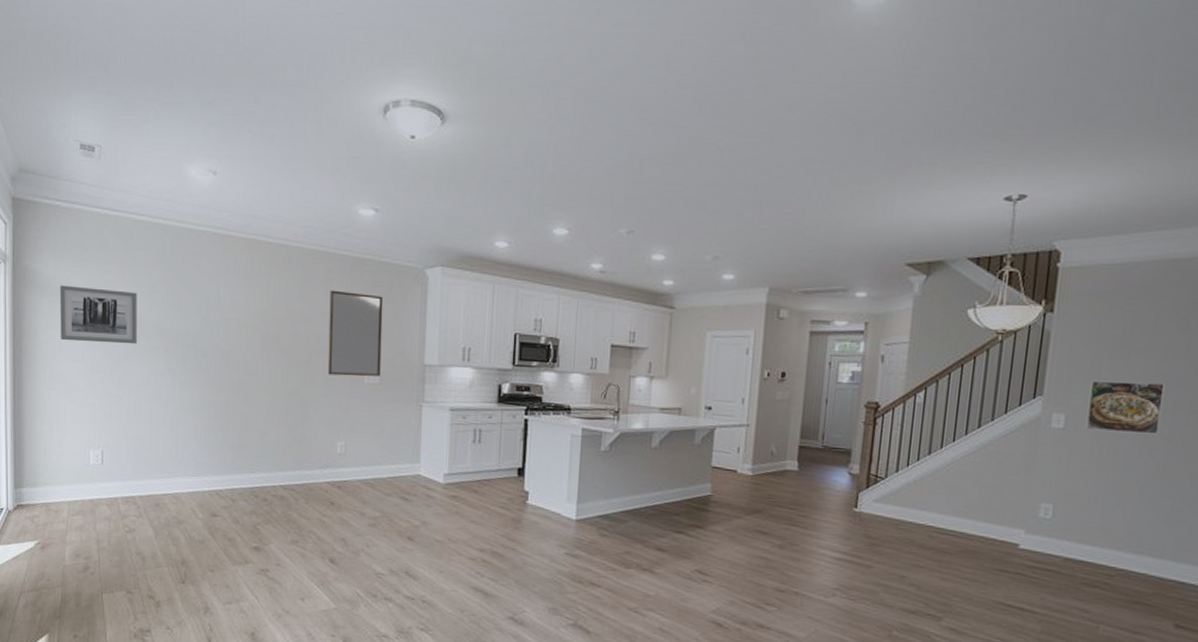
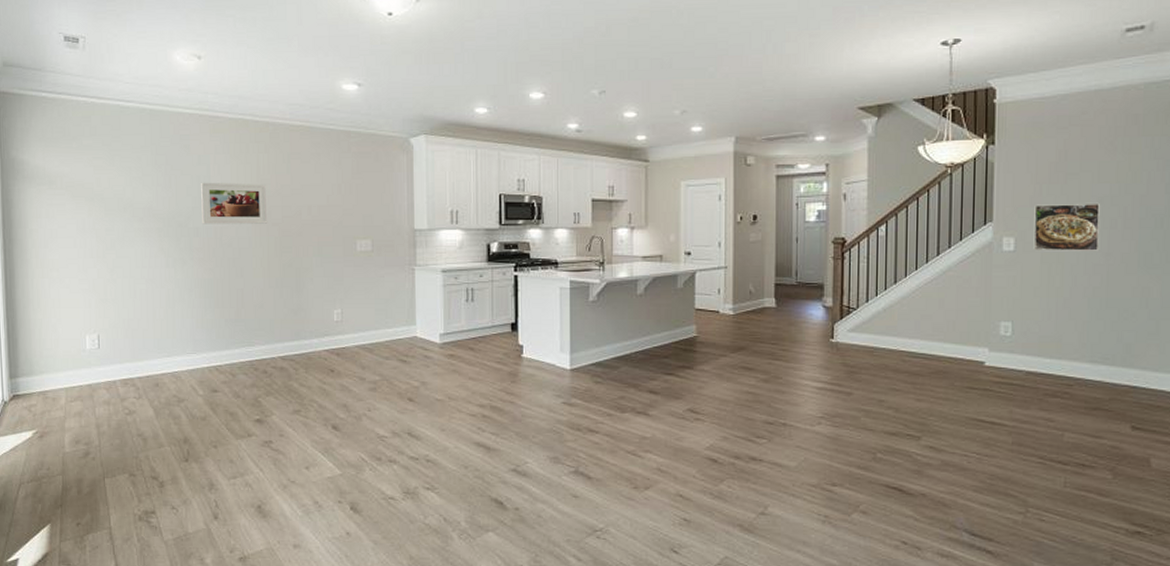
wall art: present [60,285,137,345] -> none [49,174,129,228]
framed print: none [210,302,276,349] -> present [201,182,268,224]
home mirror: present [327,290,383,377] -> none [318,163,372,245]

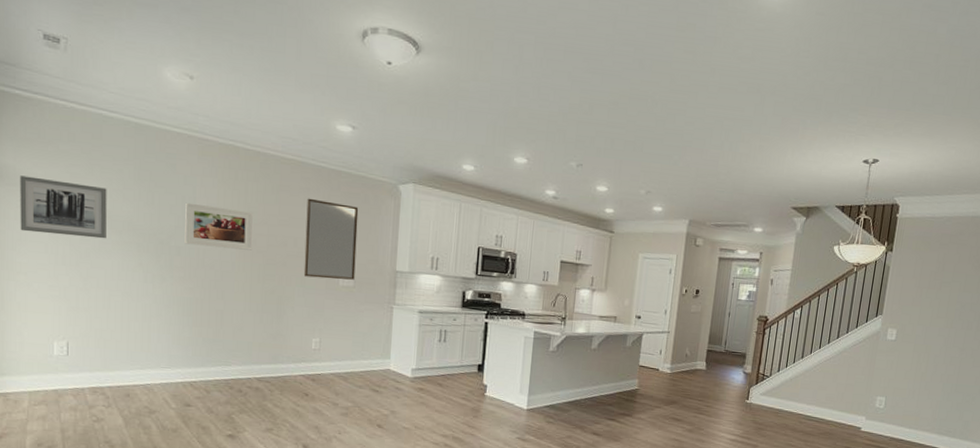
wall art: none [49,174,129,228] -> present [20,175,107,239]
home mirror: none [318,163,372,245] -> present [303,198,359,280]
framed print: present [1033,202,1101,251] -> none [909,304,962,346]

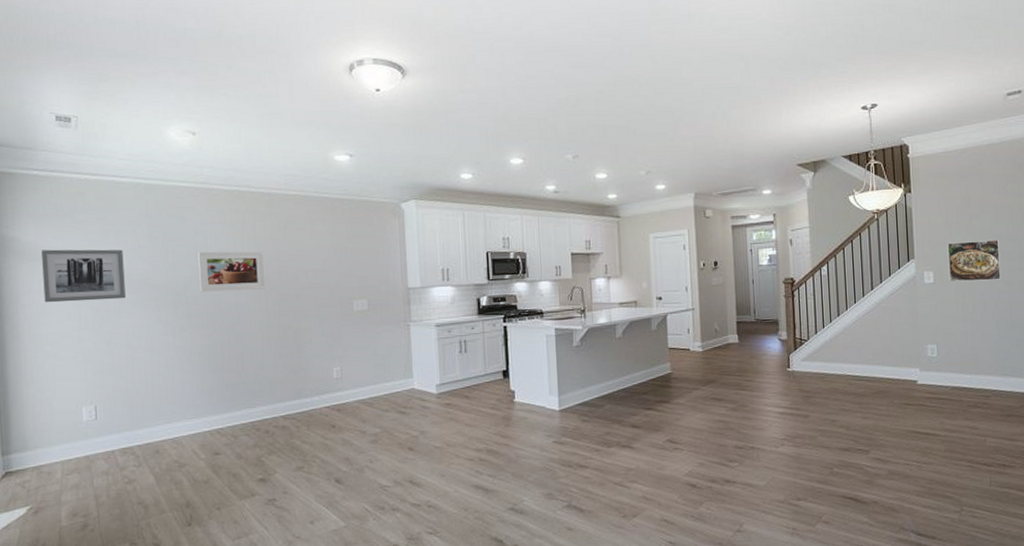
home mirror: present [303,198,359,280] -> none [314,229,368,307]
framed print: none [909,304,962,346] -> present [947,239,1002,282]

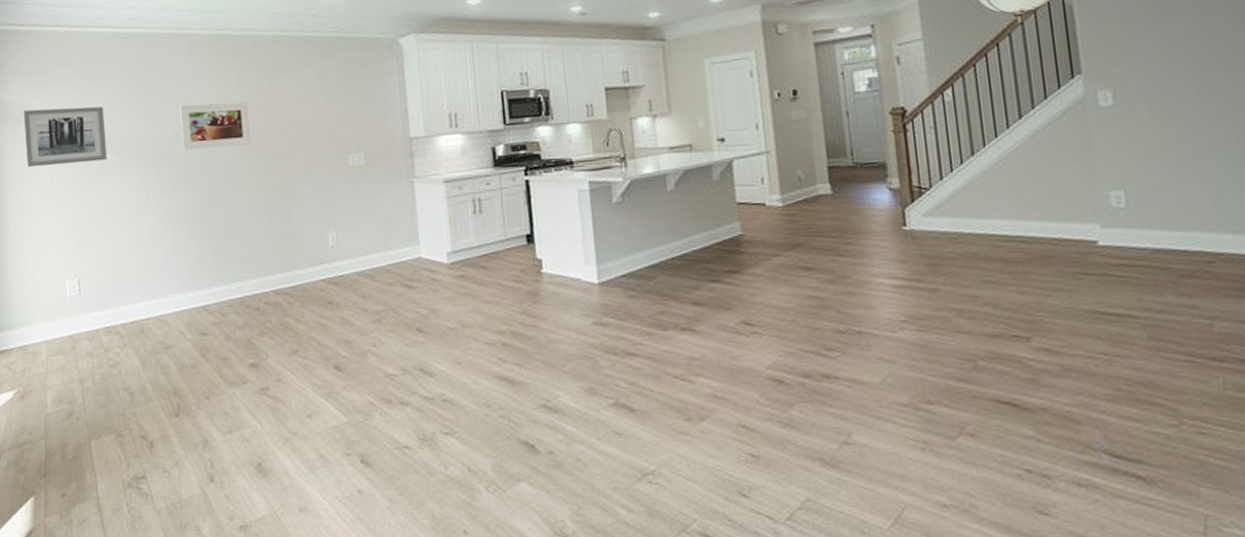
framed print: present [947,239,1002,282] -> none [1130,40,1221,103]

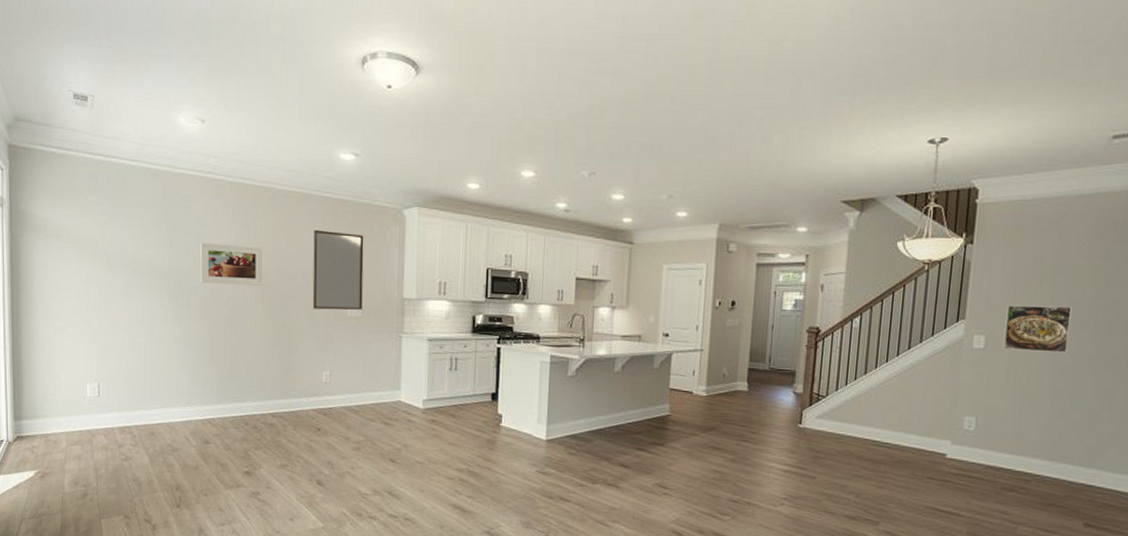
wall art: present [24,106,107,168] -> none [56,227,131,283]
home mirror: none [302,72,365,163] -> present [312,229,364,310]
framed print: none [1130,40,1221,103] -> present [1003,305,1072,353]

